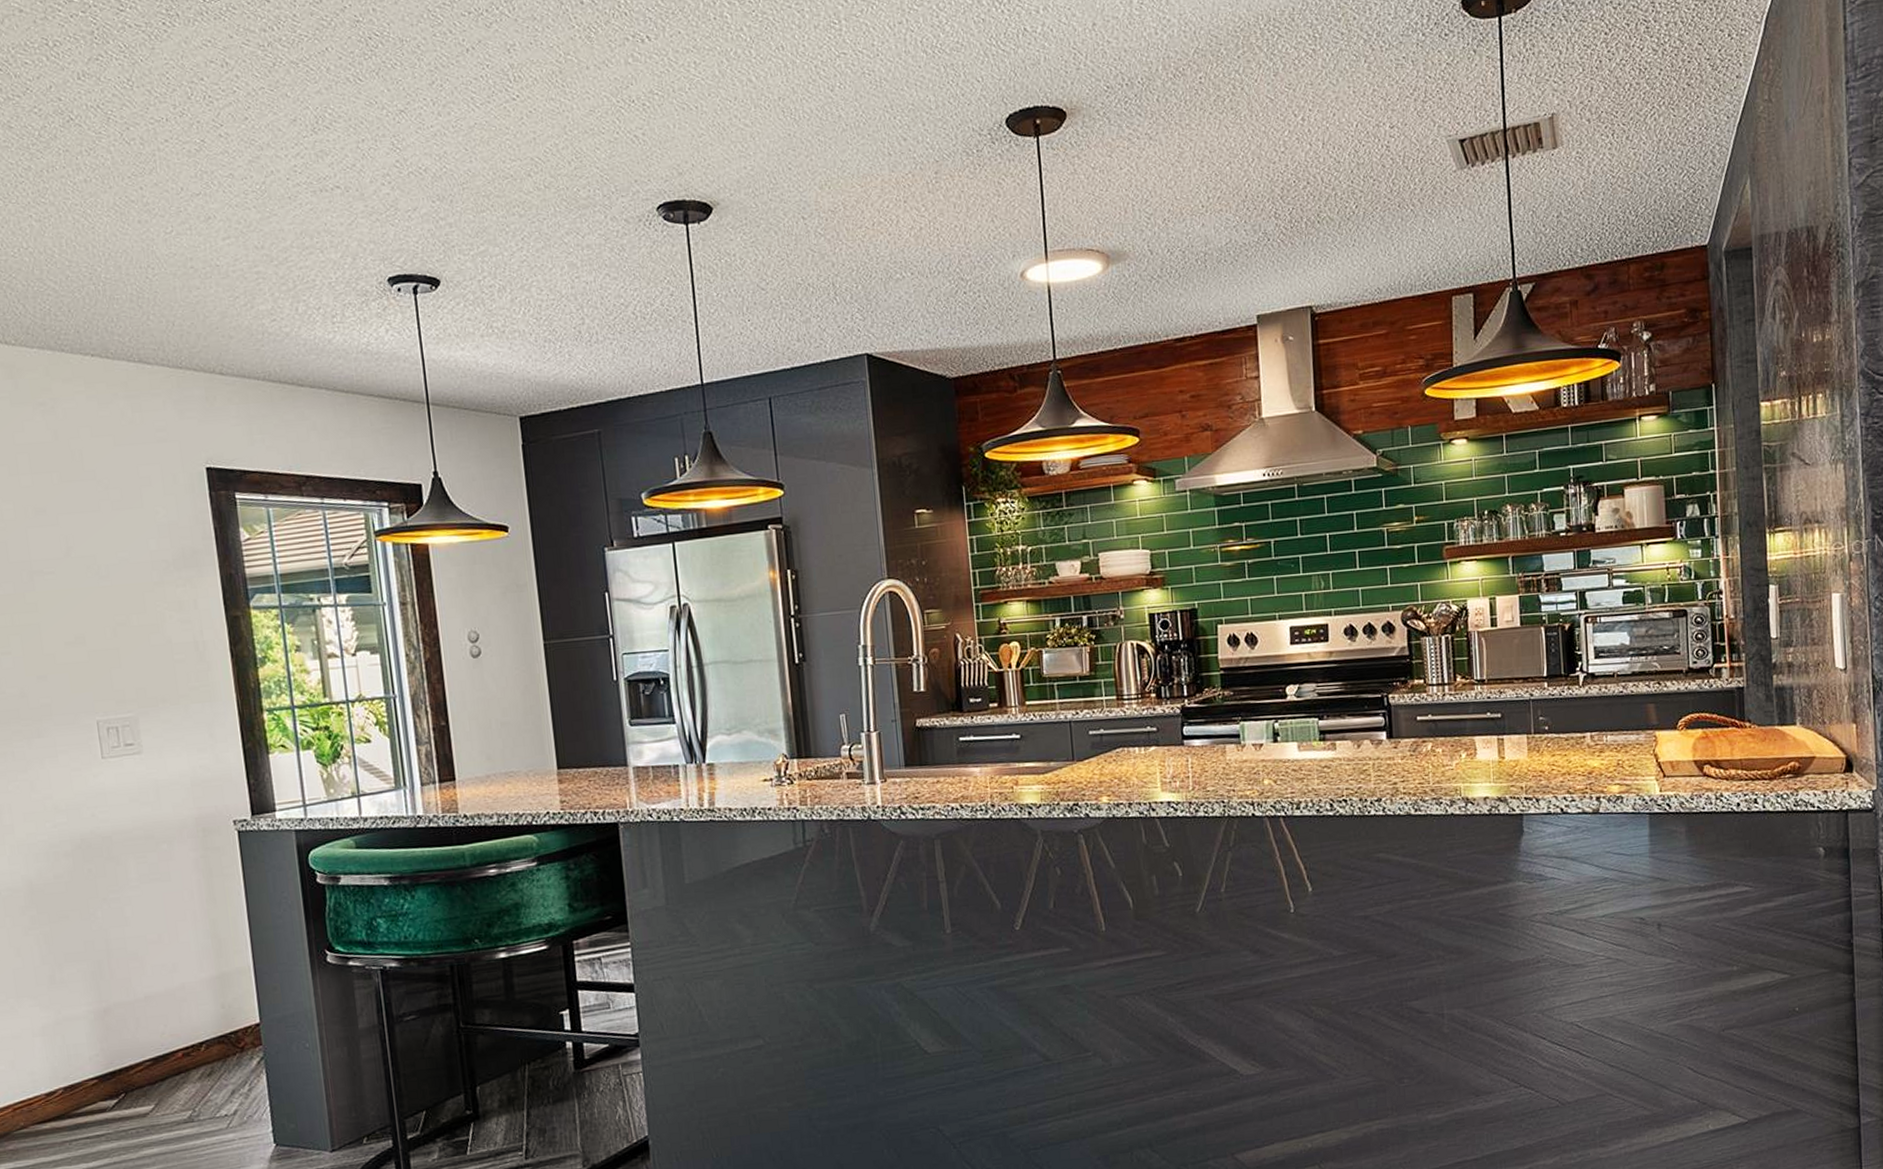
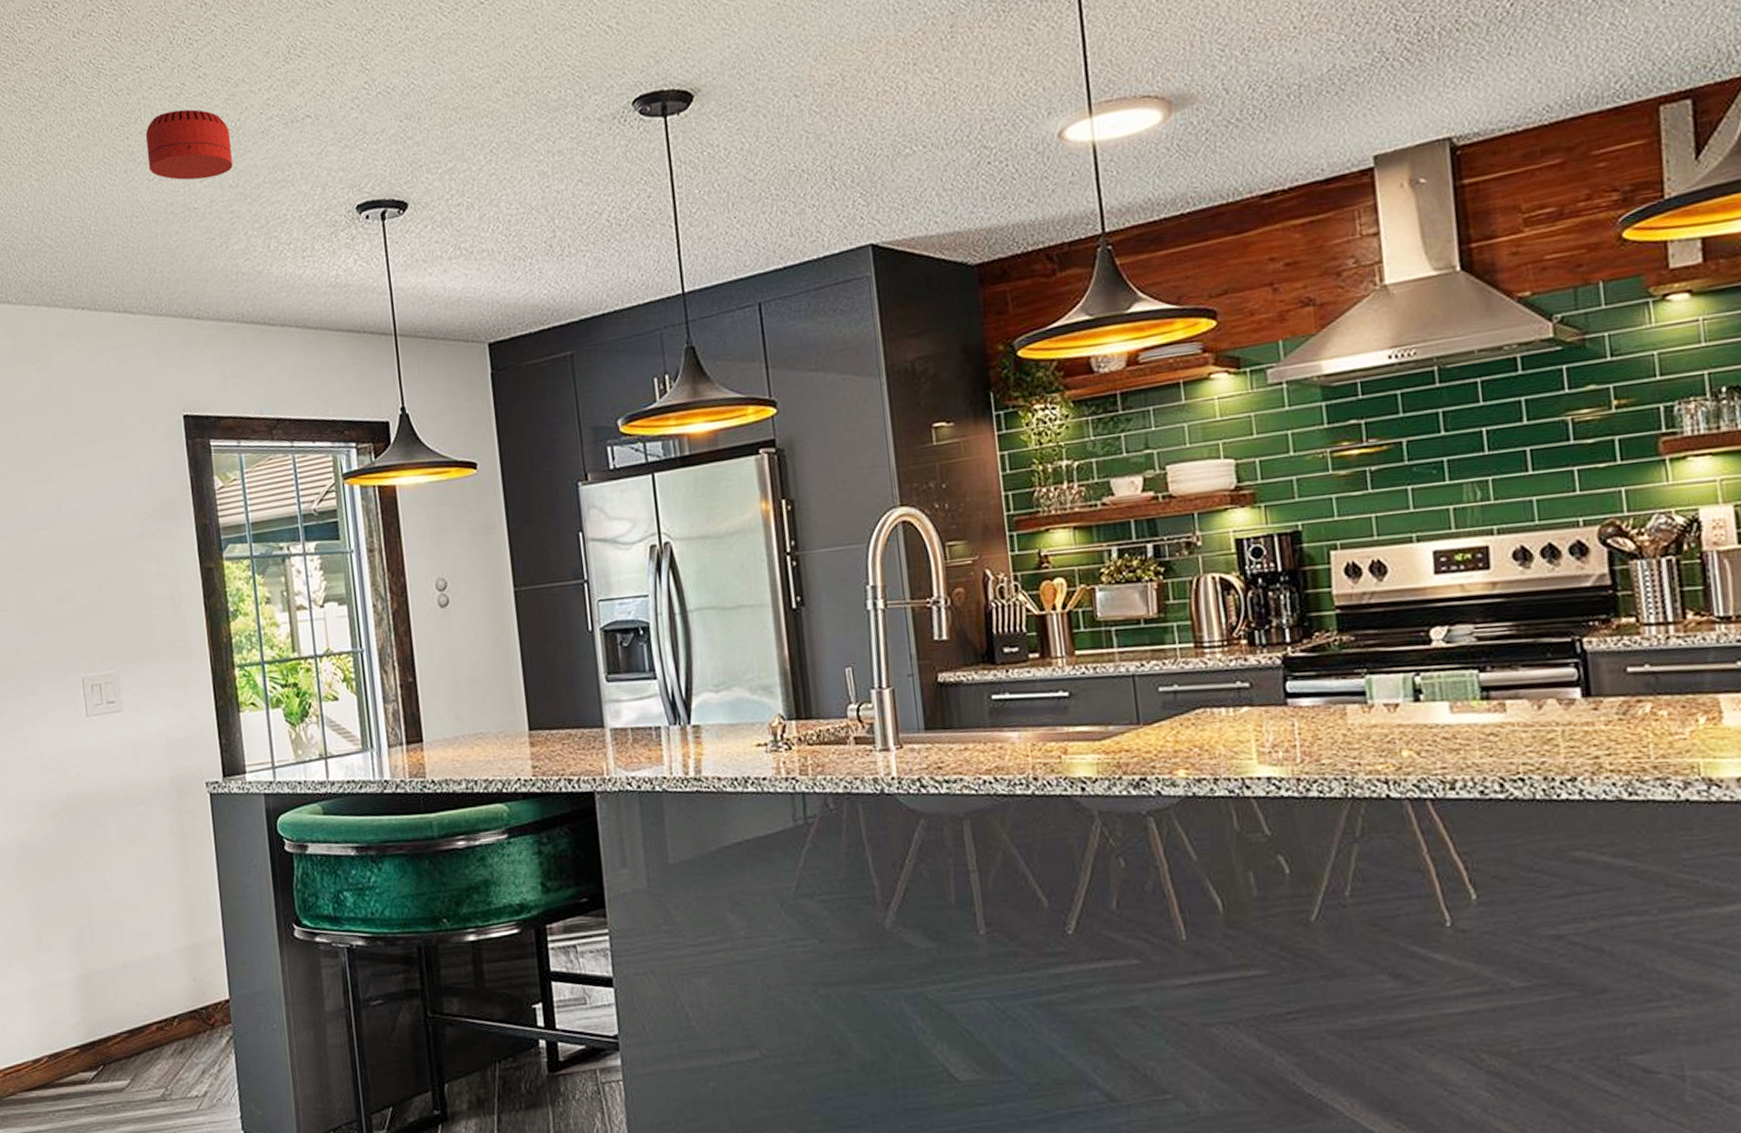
smoke detector: none [162,166,258,238] -> present [146,109,233,180]

